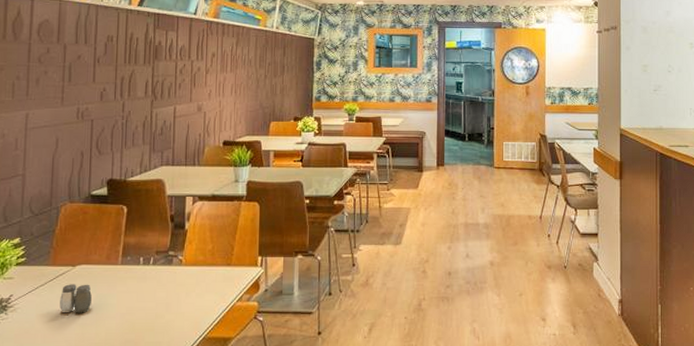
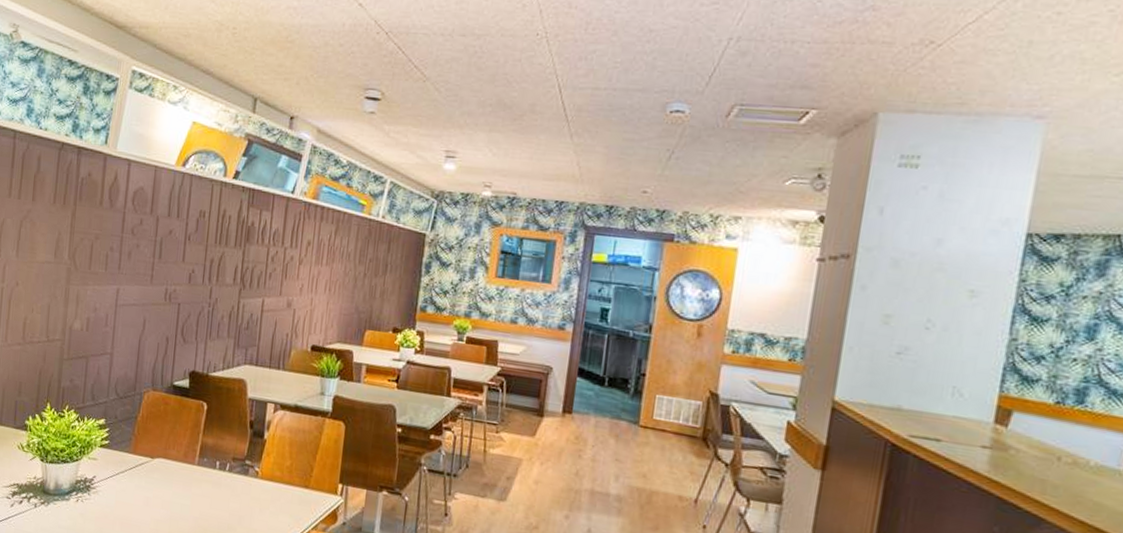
salt and pepper shaker: present [60,284,92,313] -> none [137,475,168,509]

